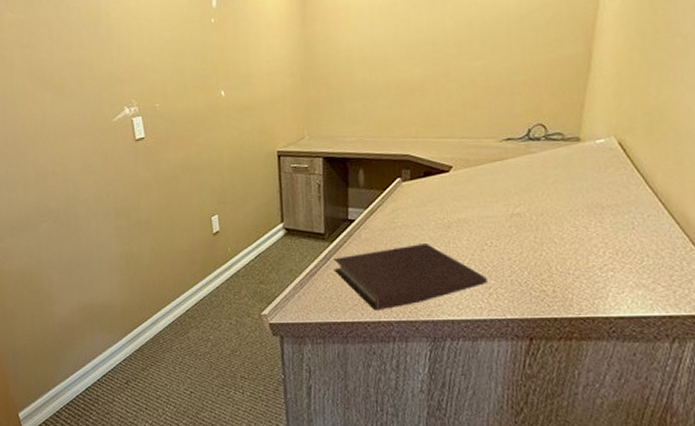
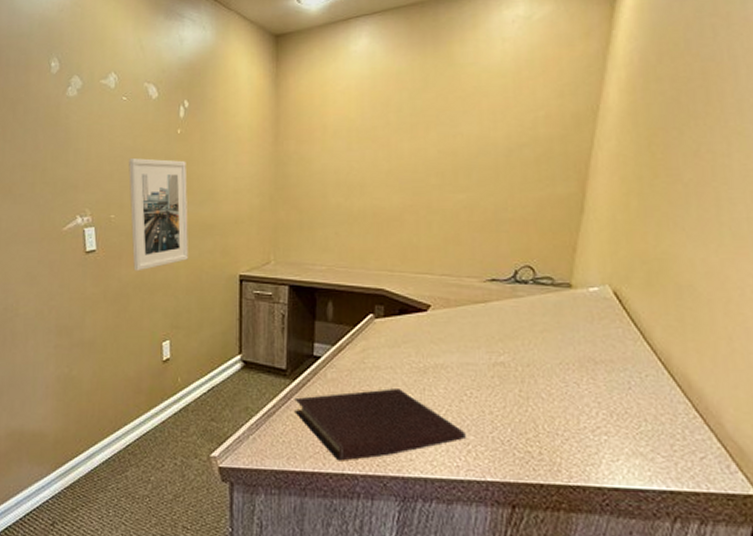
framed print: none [168,48,229,155] -> present [129,158,188,272]

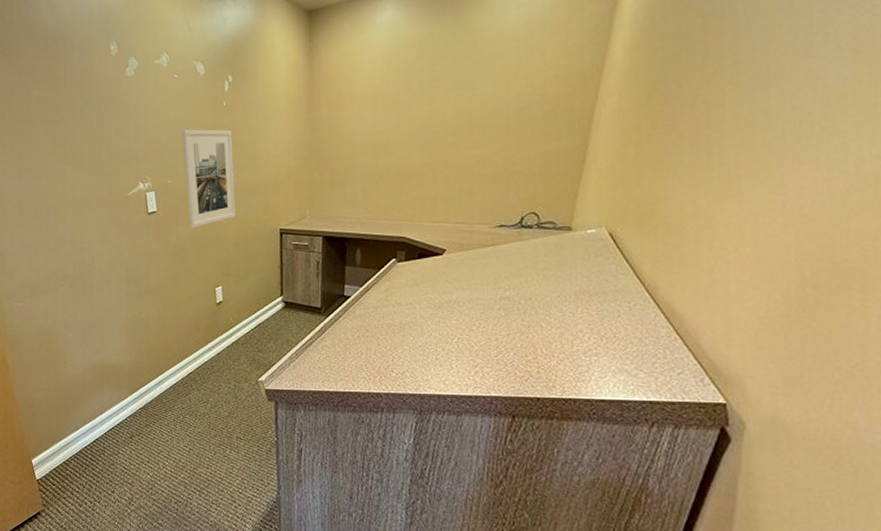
notebook: present [295,389,466,461] -> none [328,322,474,382]

